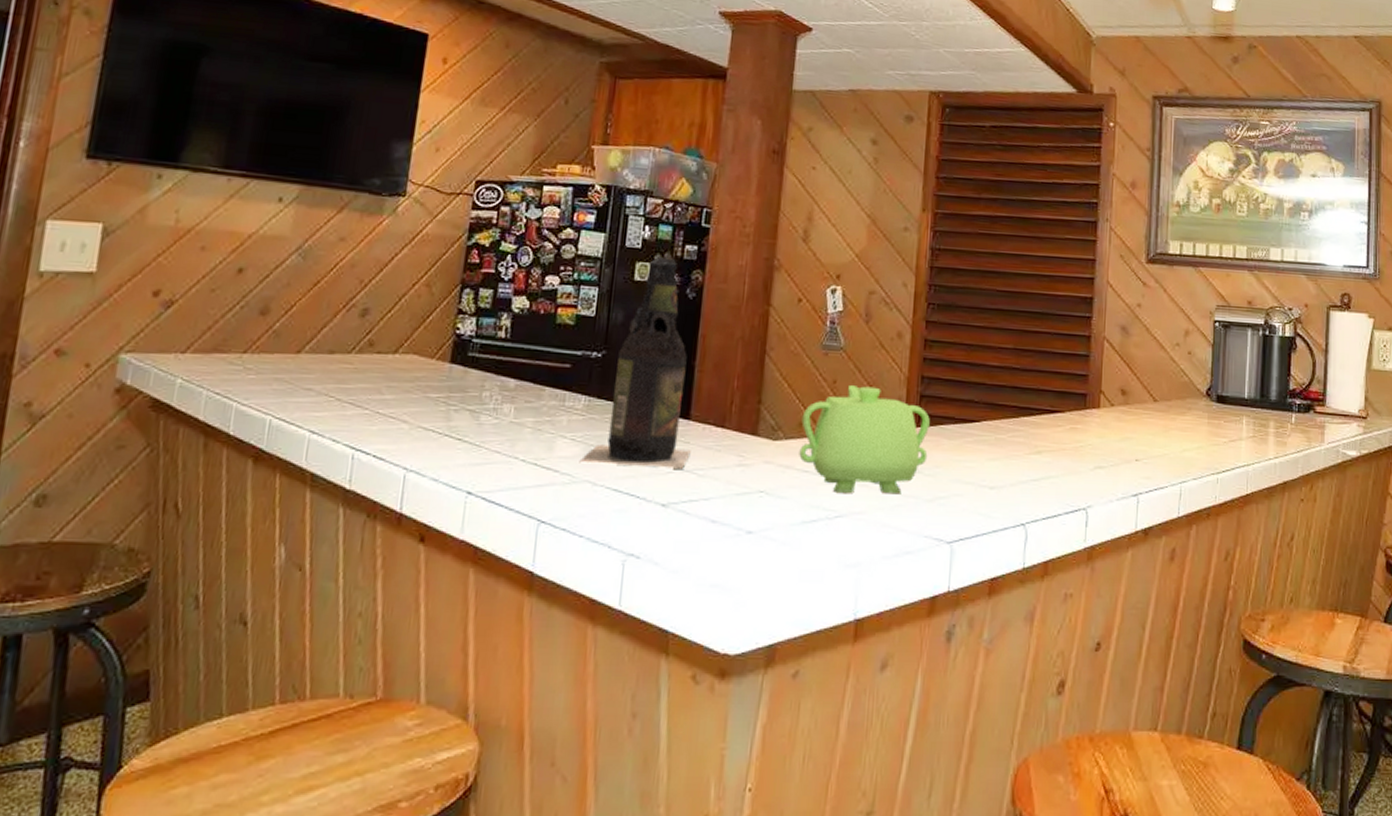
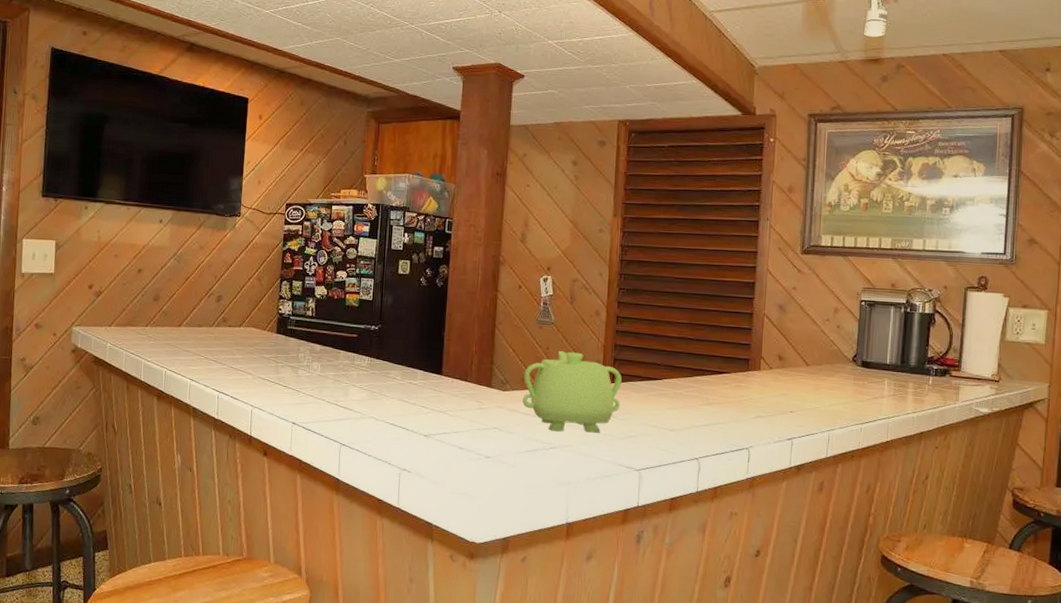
beer bottle: present [579,256,691,470] -> none [366,255,444,411]

